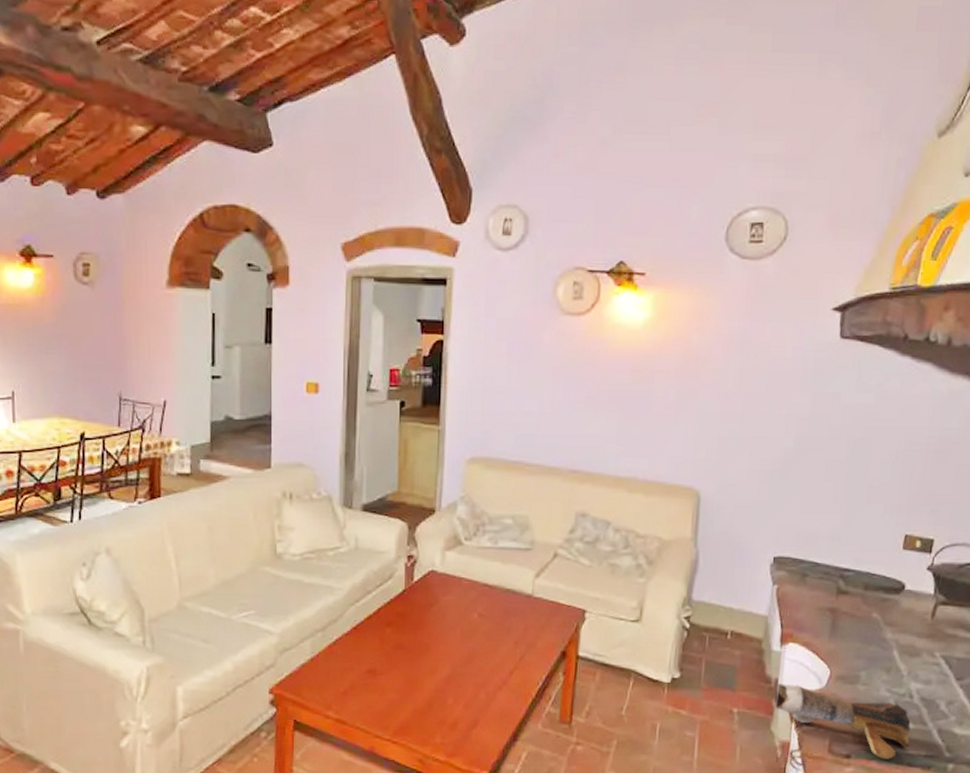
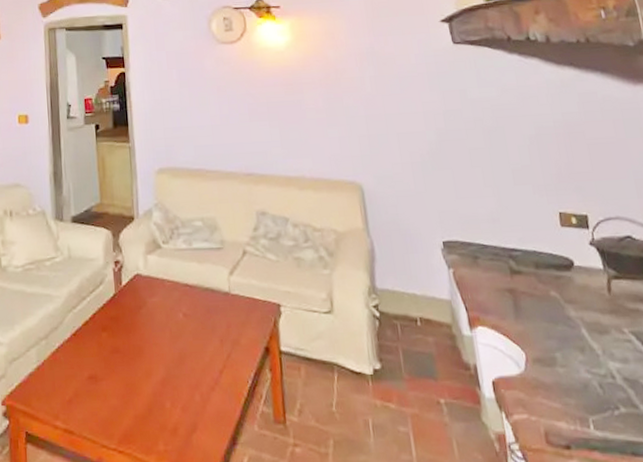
decorative log: present [775,684,911,759] -> none [477,370,628,449]

